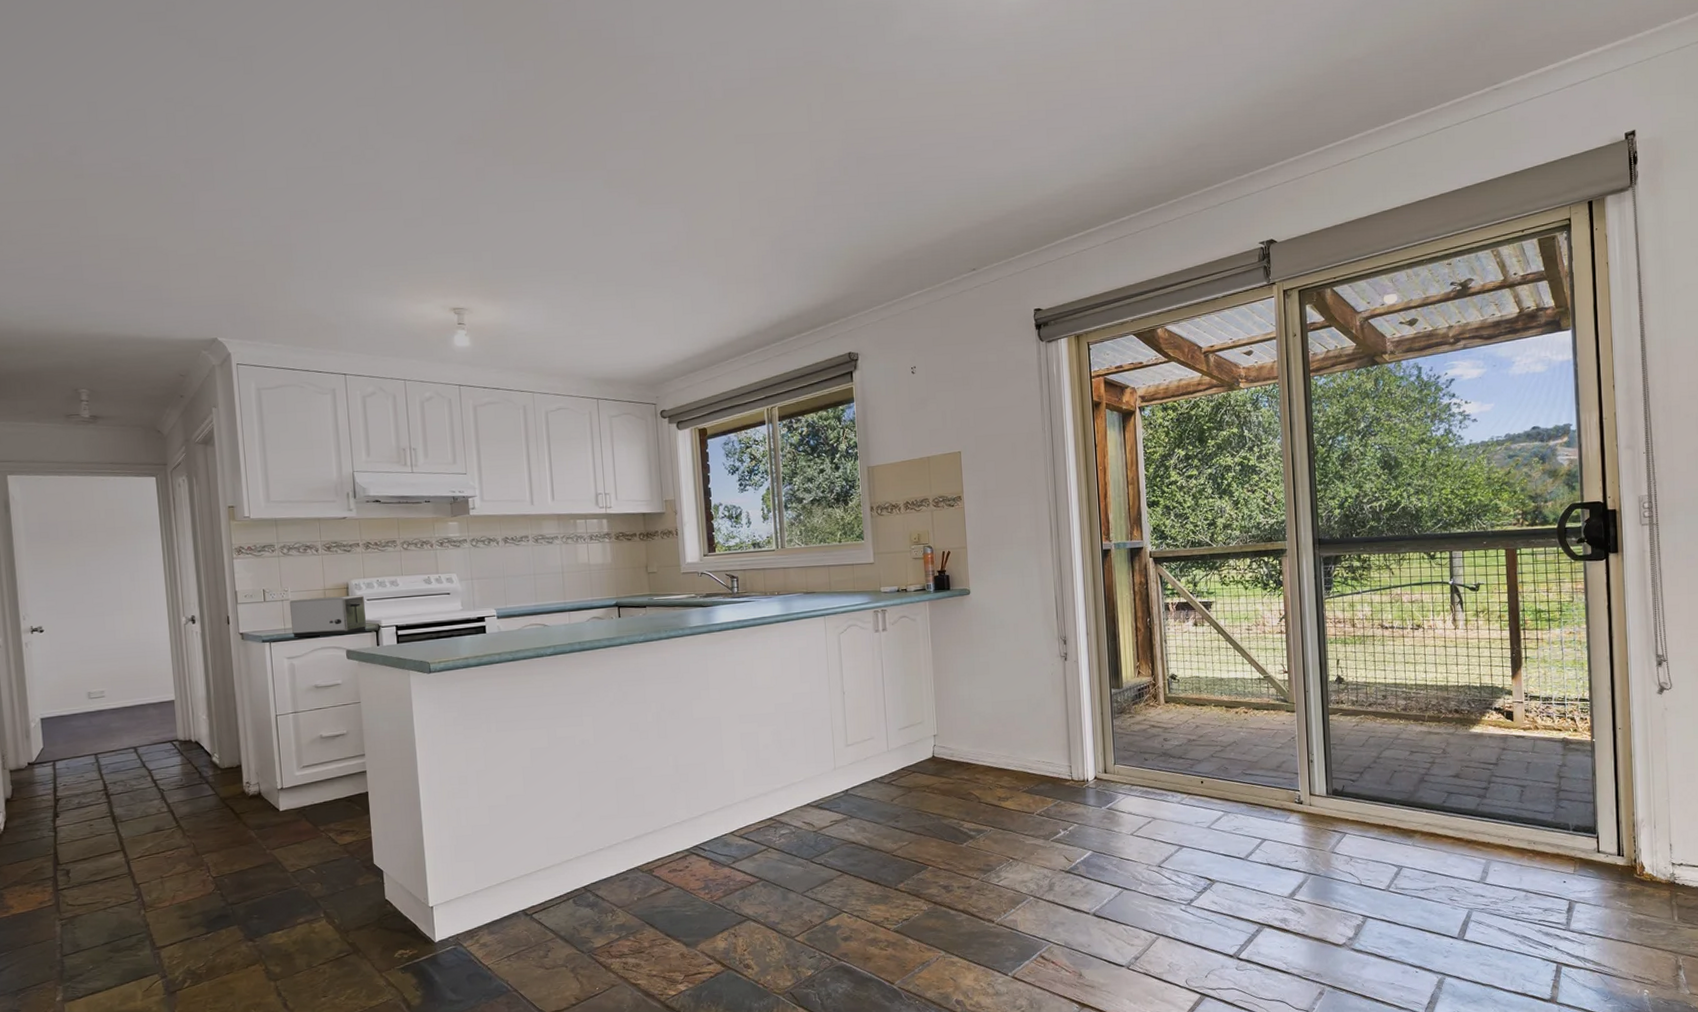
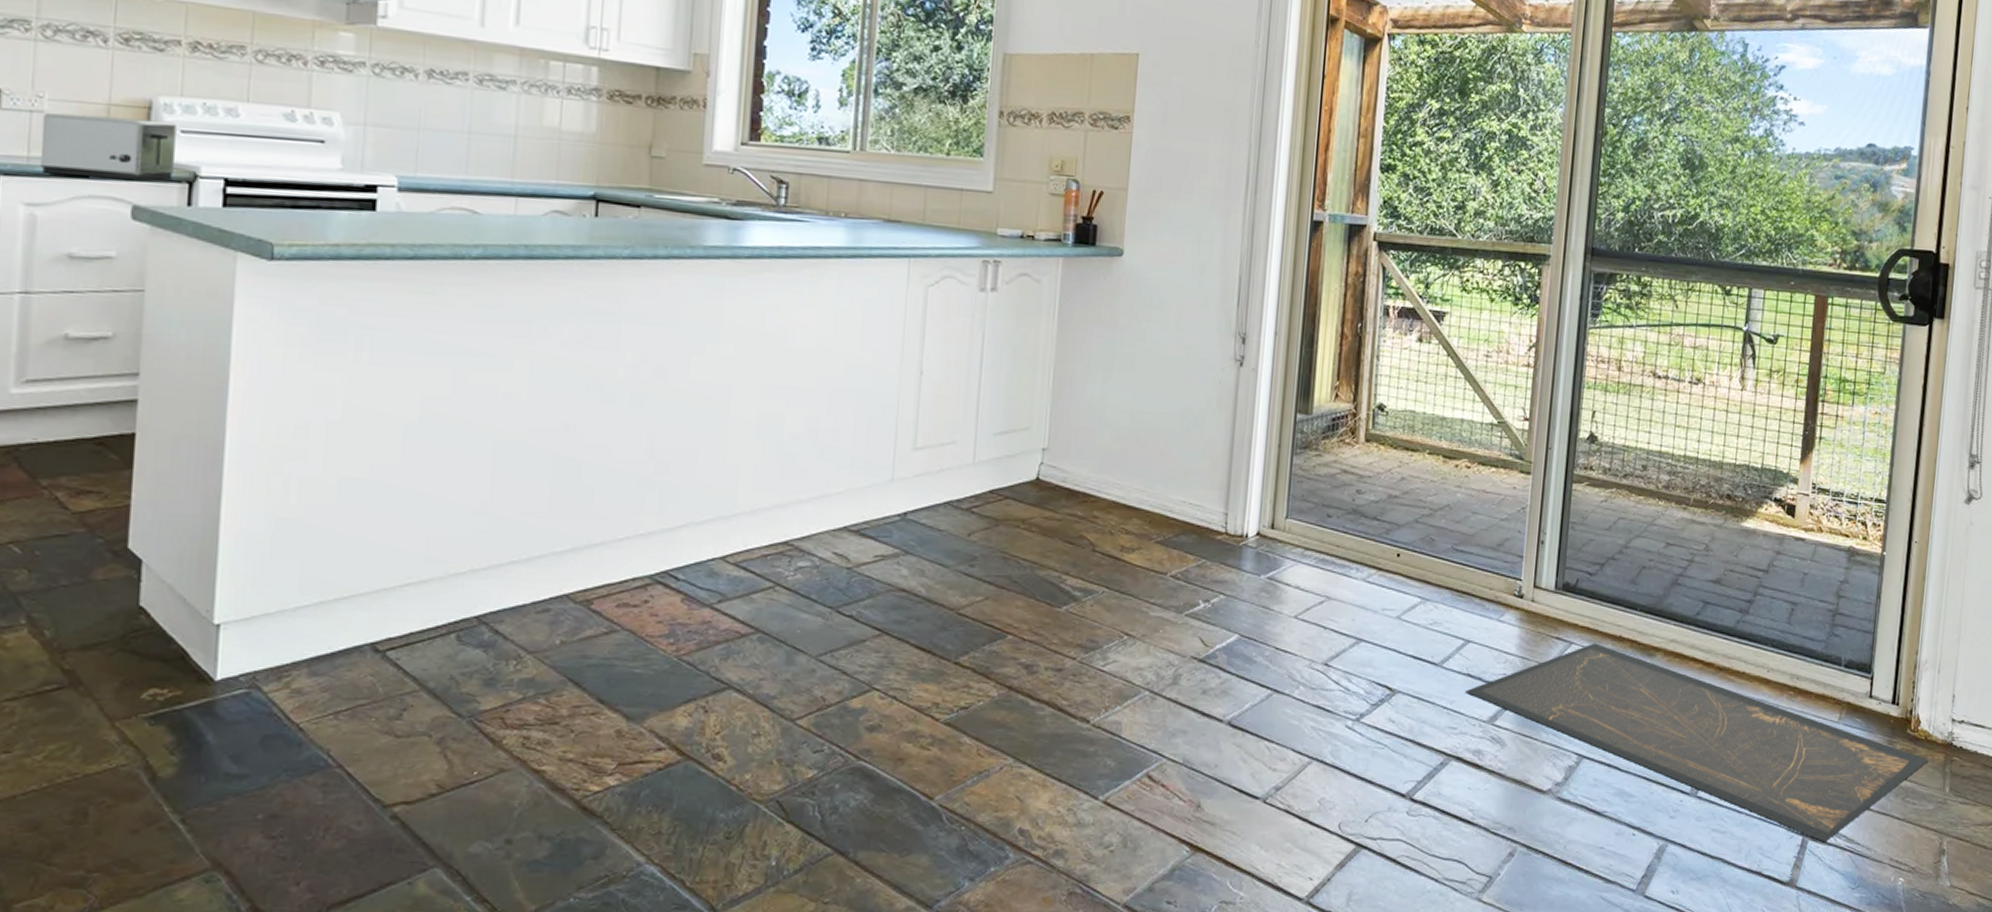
doormat: none [1268,831,1656,966] -> present [1465,643,1929,841]

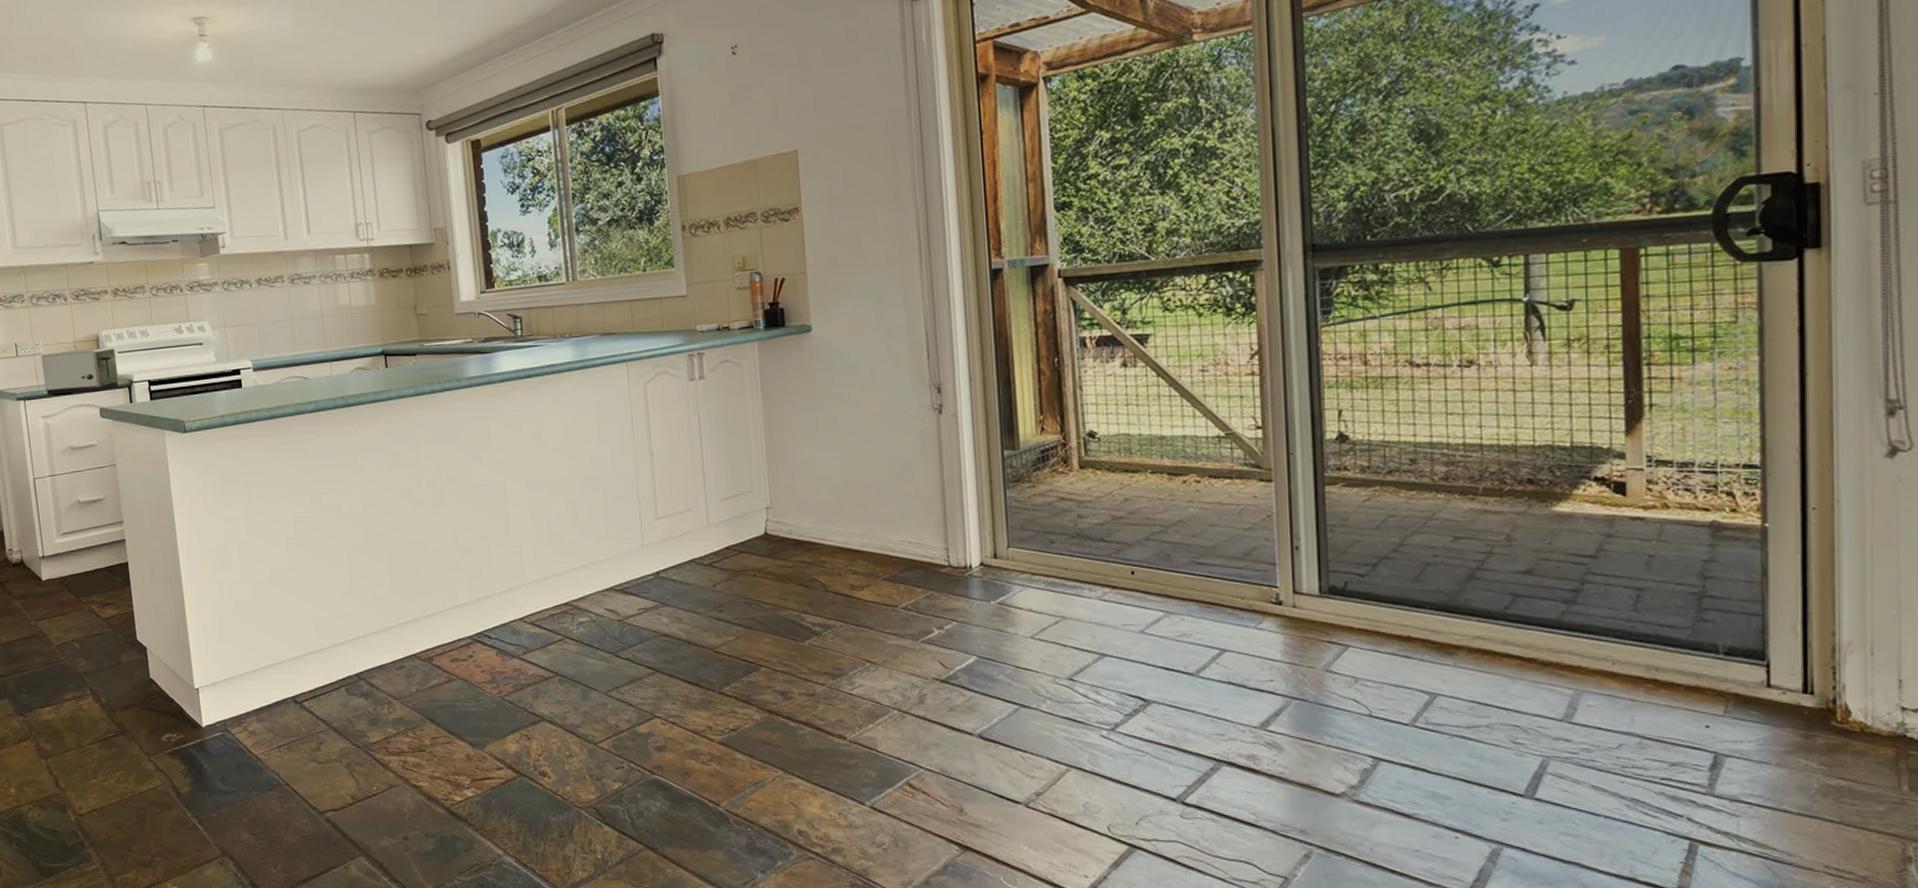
doormat: present [1465,643,1929,841] -> none [1228,644,1870,846]

